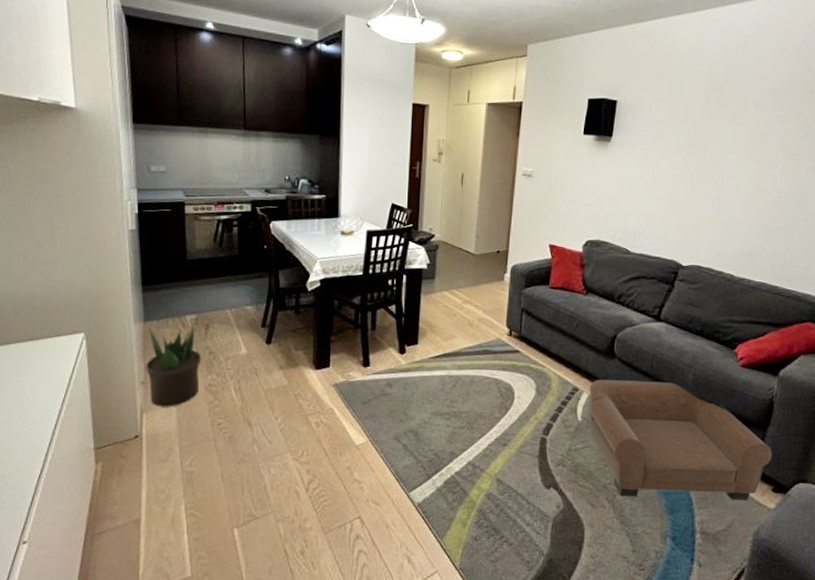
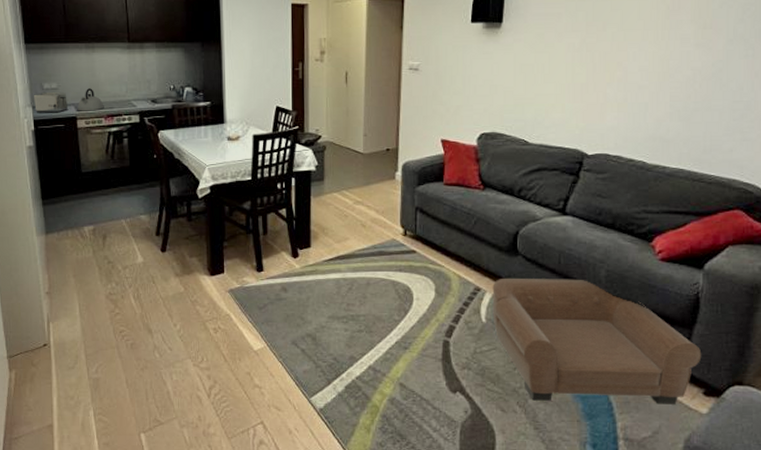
toaster: none [140,174,176,198] -> present [34,91,68,114]
planter: present [146,324,201,407] -> none [50,235,100,316]
kettle: none [187,174,215,198] -> present [78,88,104,111]

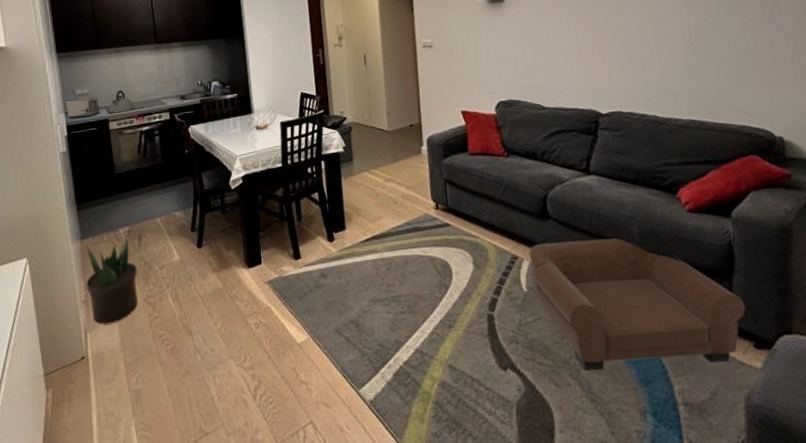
planter: none [50,235,100,316] -> present [85,236,138,324]

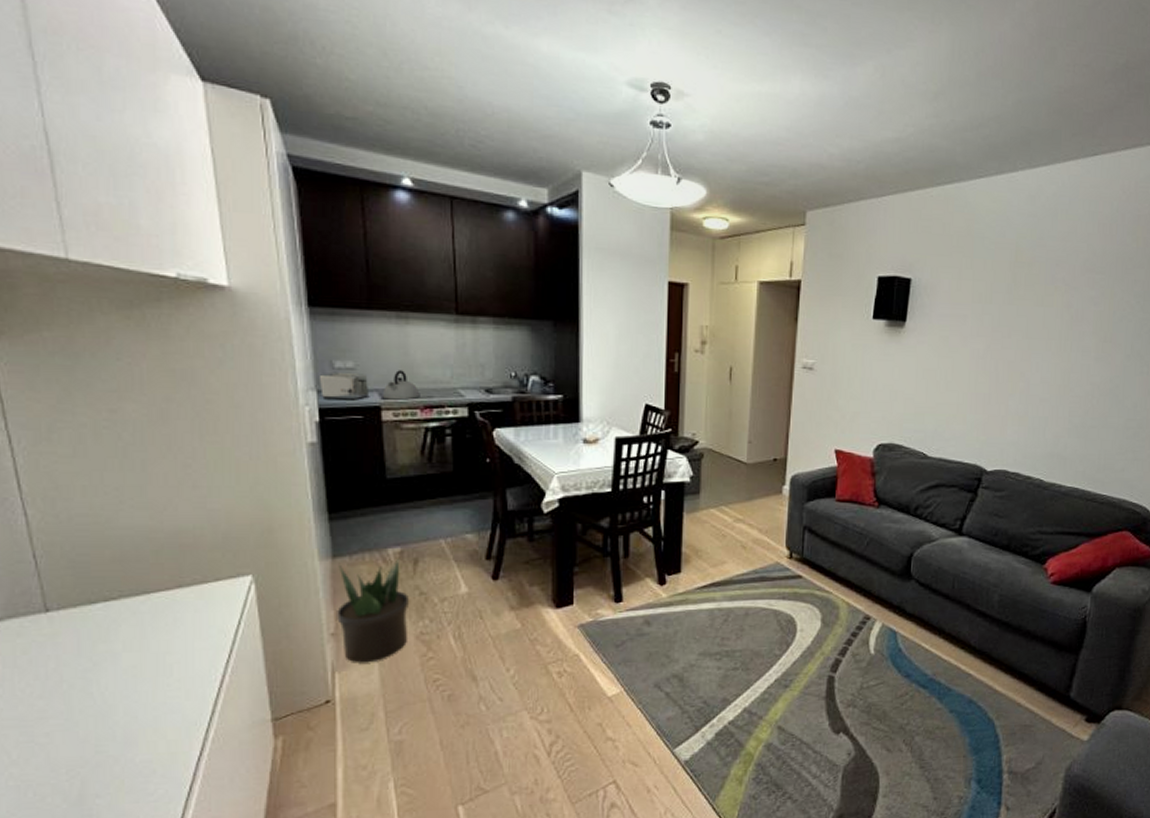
dog bed: present [529,238,746,371] -> none [882,604,1086,738]

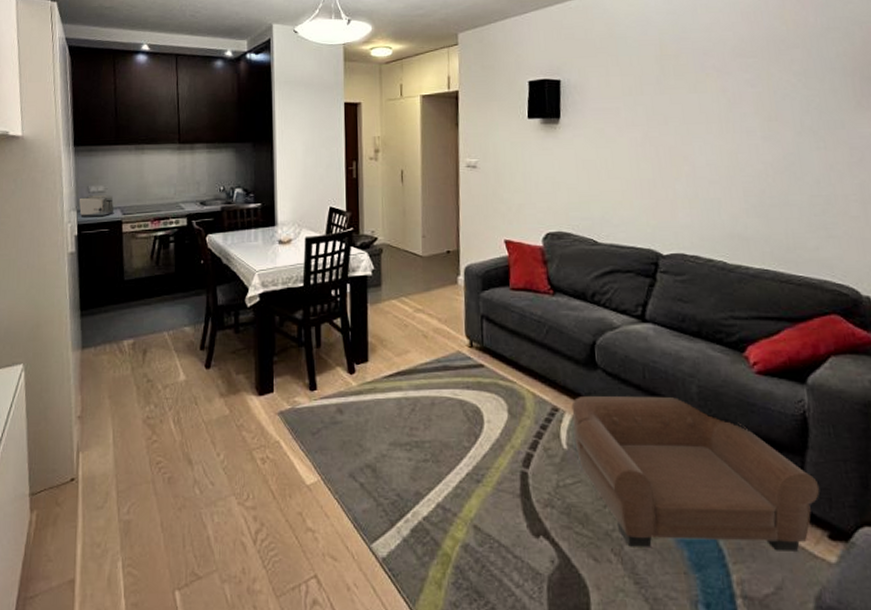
planter: present [337,559,409,663] -> none [83,350,138,444]
kettle: present [384,370,420,400] -> none [124,191,151,215]
dog bed: none [882,604,1086,738] -> present [571,395,820,551]

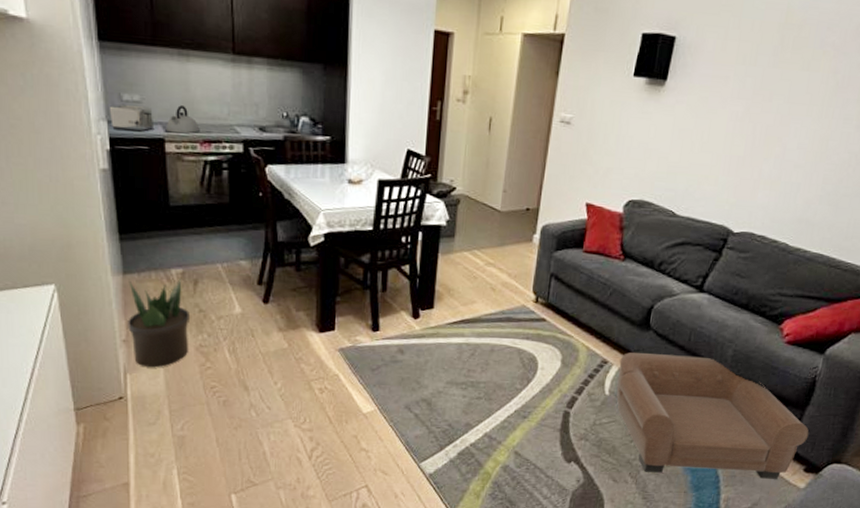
planter: none [83,350,138,444] -> present [128,279,189,368]
kettle: none [124,191,151,215] -> present [167,105,200,134]

